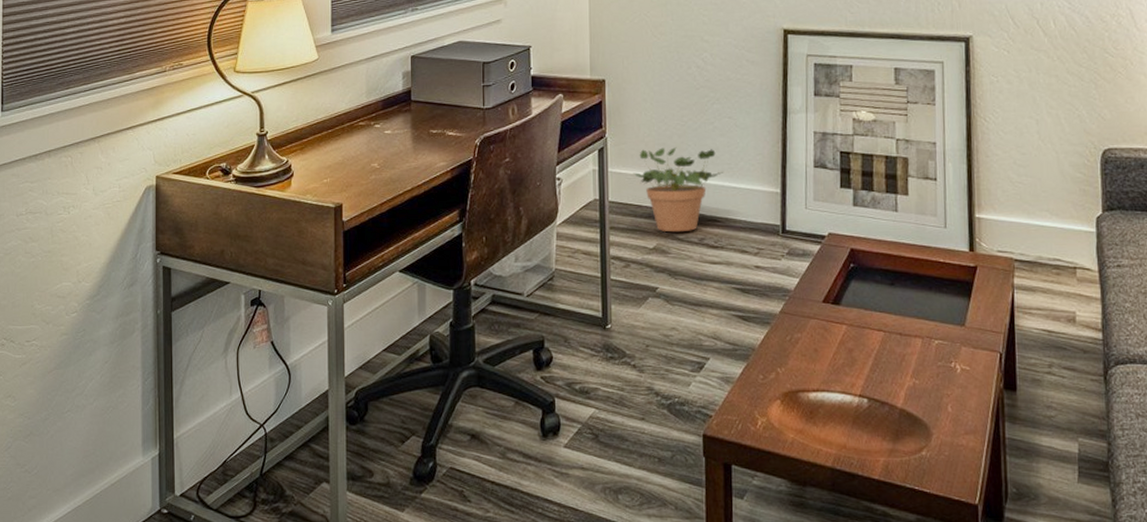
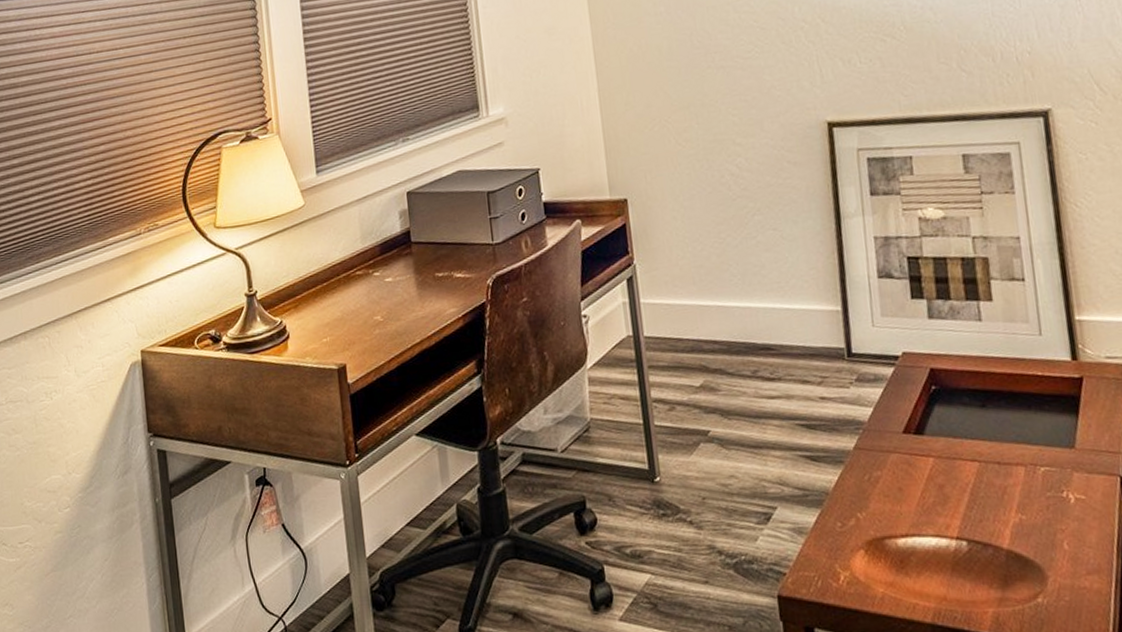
potted plant: present [633,147,724,233] -> none [669,267,774,367]

